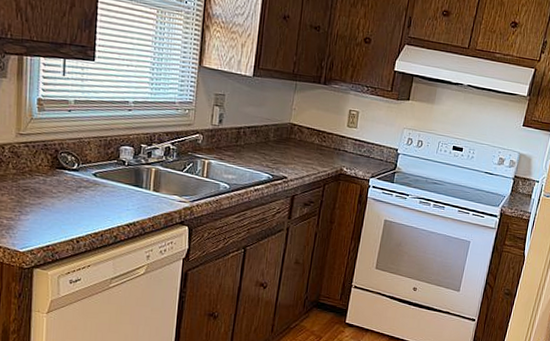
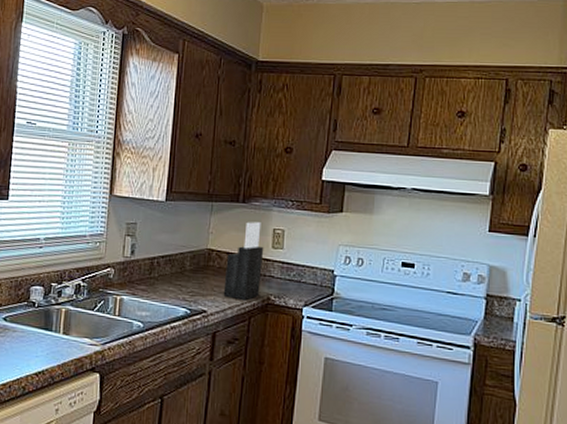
knife block: none [302,102,341,170] -> present [223,222,264,301]

